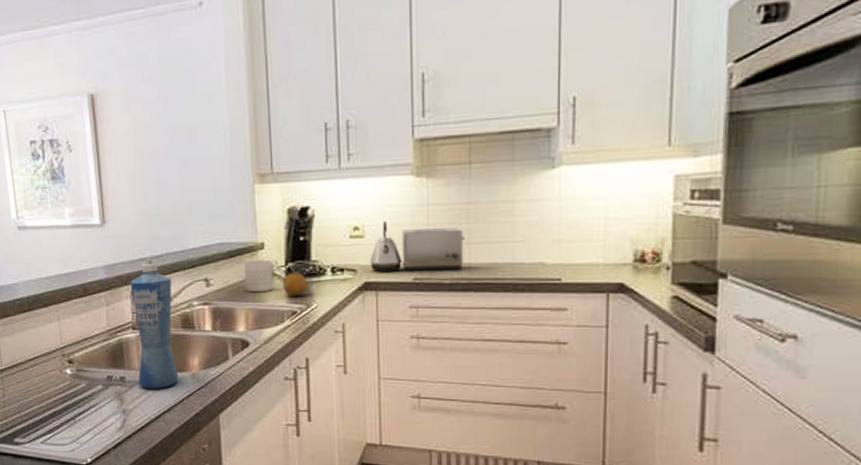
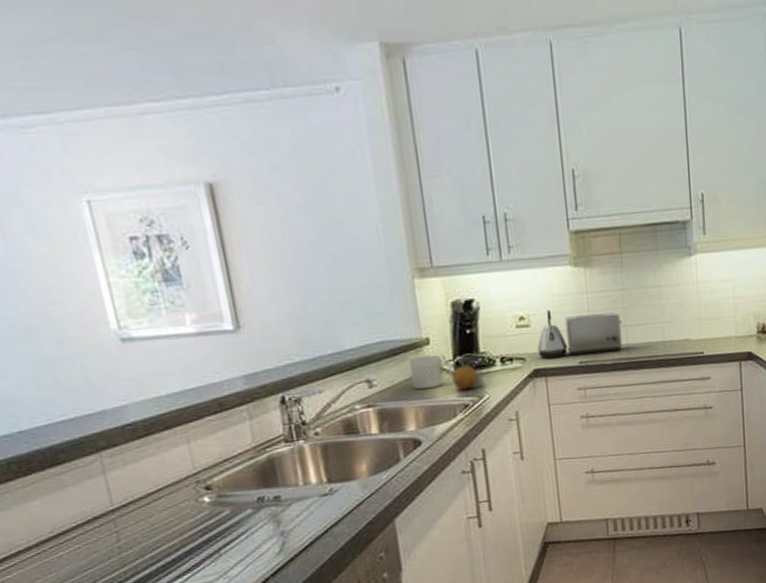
squeeze bottle: present [130,257,179,390] -> none [277,362,346,505]

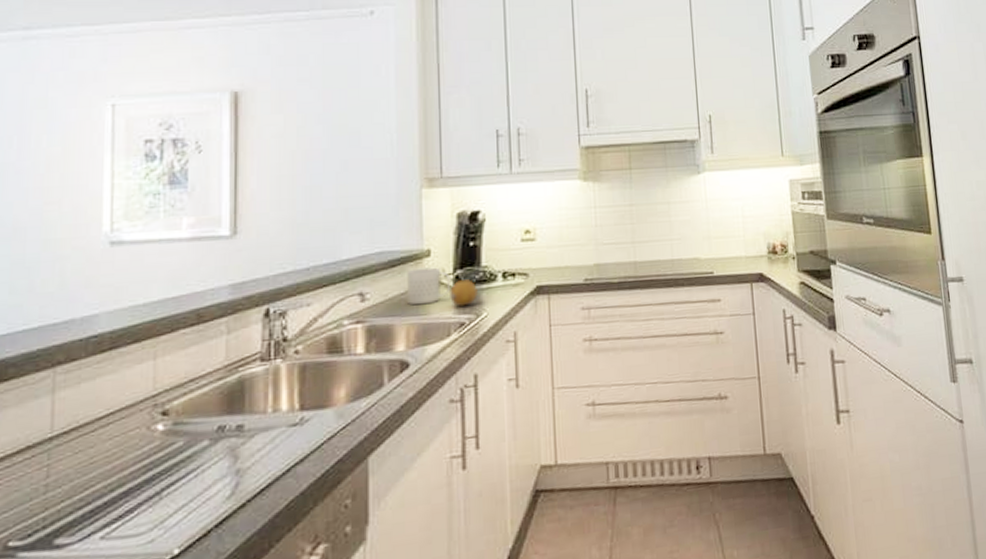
kettle: present [537,309,568,360] -> none [541,223,573,276]
toaster: present [565,312,623,356] -> none [572,228,630,272]

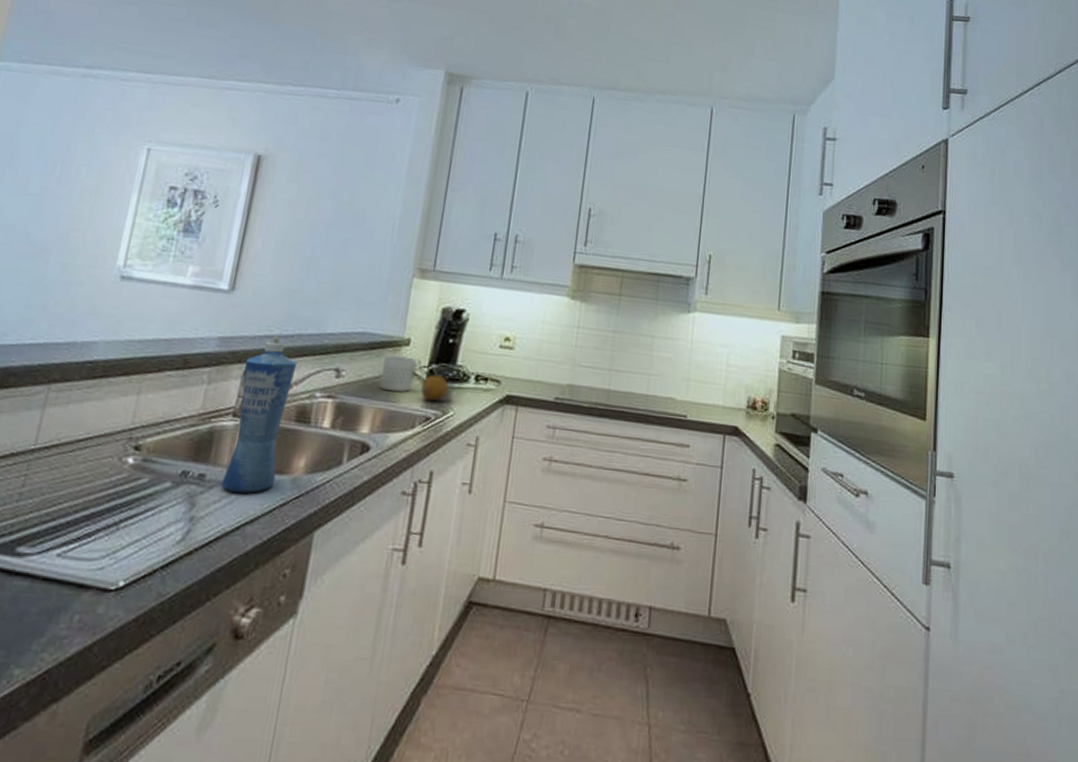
squeeze bottle: none [262,272,318,437] -> present [220,335,297,494]

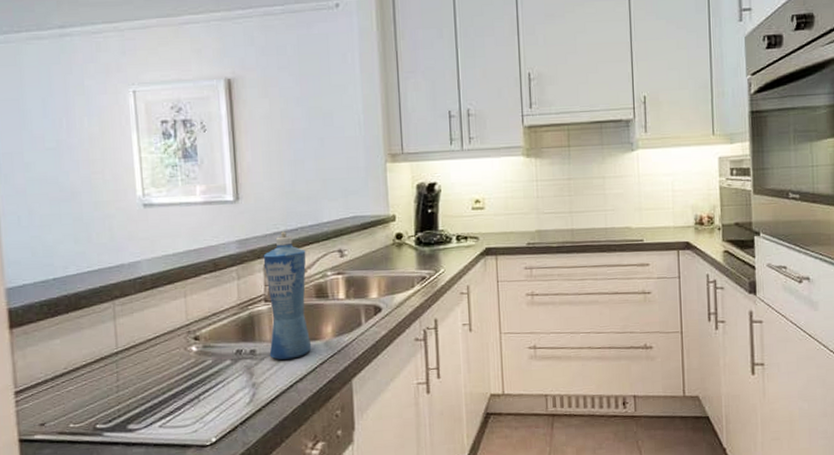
mug: present [378,355,425,393] -> none [376,230,414,261]
fruit: present [420,374,449,401] -> none [412,241,436,263]

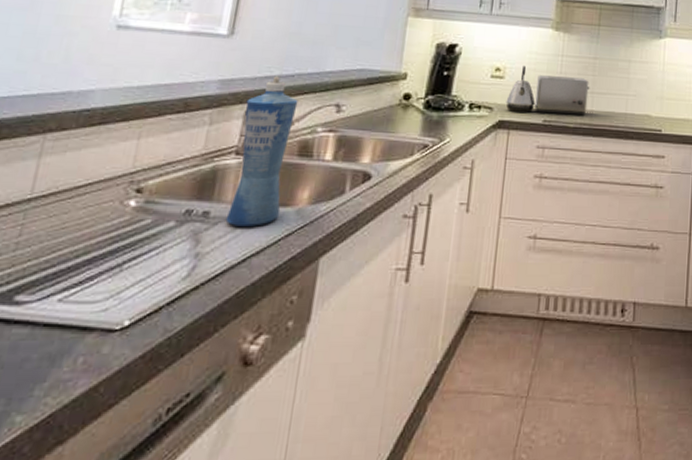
kettle: none [489,194,517,240] -> present [506,65,535,114]
toaster: none [516,199,568,237] -> present [534,75,590,117]

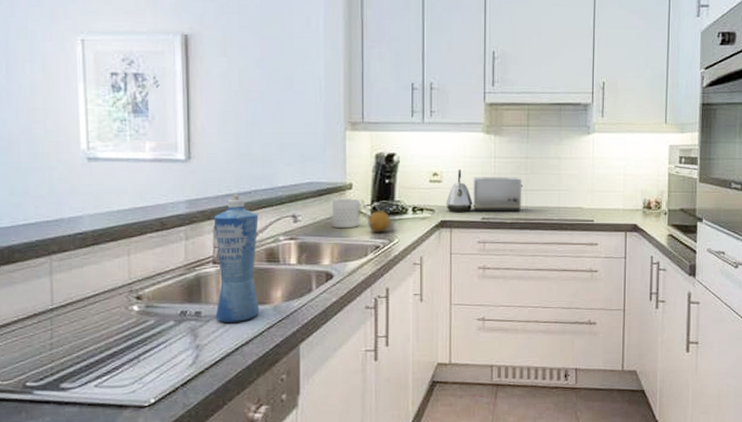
mug: none [378,89,422,123] -> present [331,198,369,229]
fruit: none [418,105,445,130] -> present [368,211,391,232]

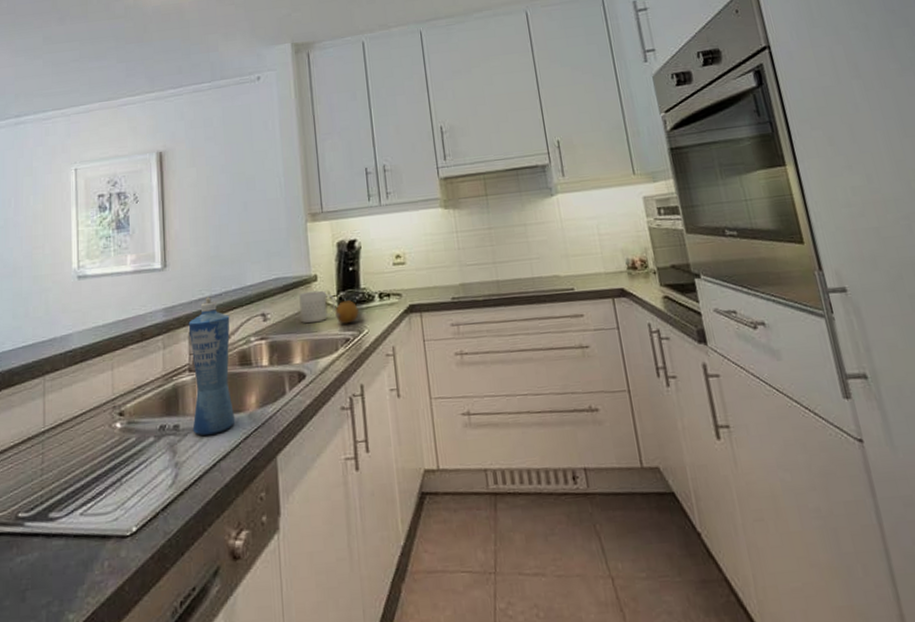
kettle: present [446,168,473,213] -> none [412,247,441,295]
toaster: present [472,177,524,213] -> none [437,250,493,292]

